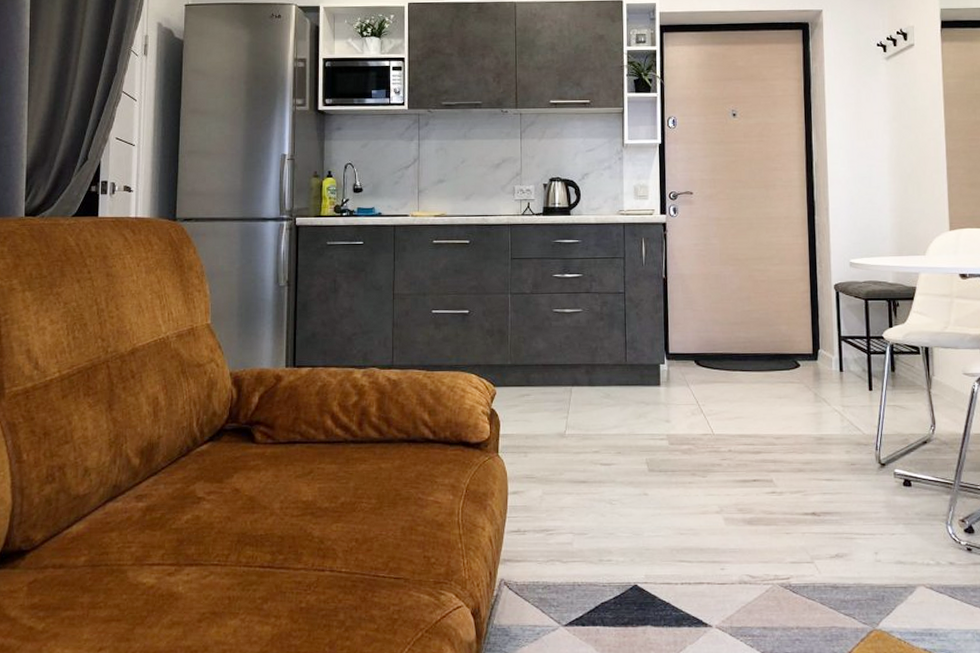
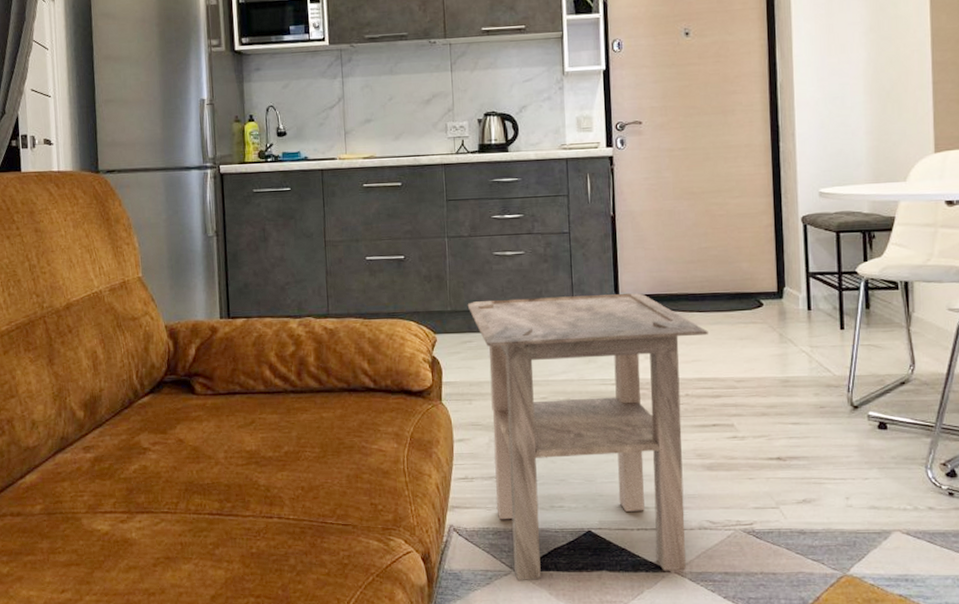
side table: none [526,352,750,636] -> present [467,293,708,580]

